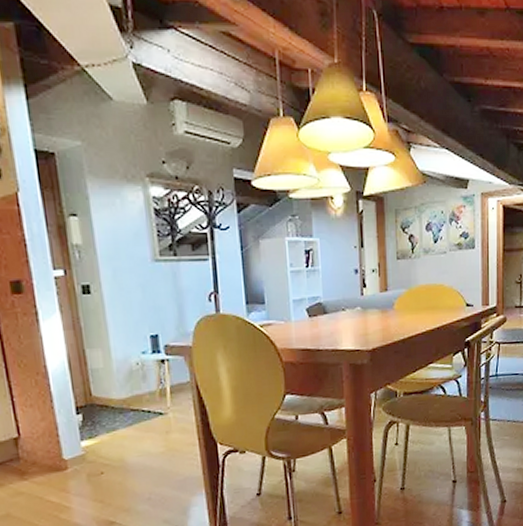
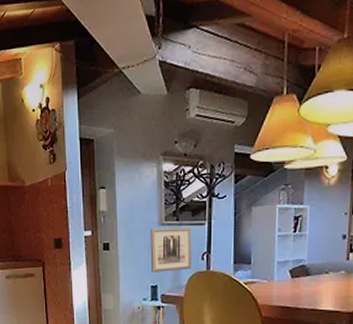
wall art: none [142,263,198,319] -> present [150,227,192,272]

